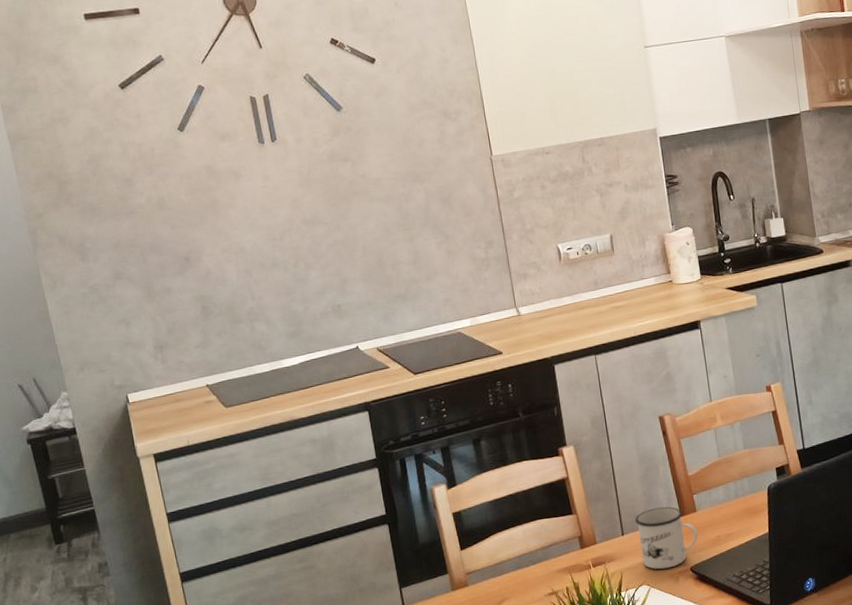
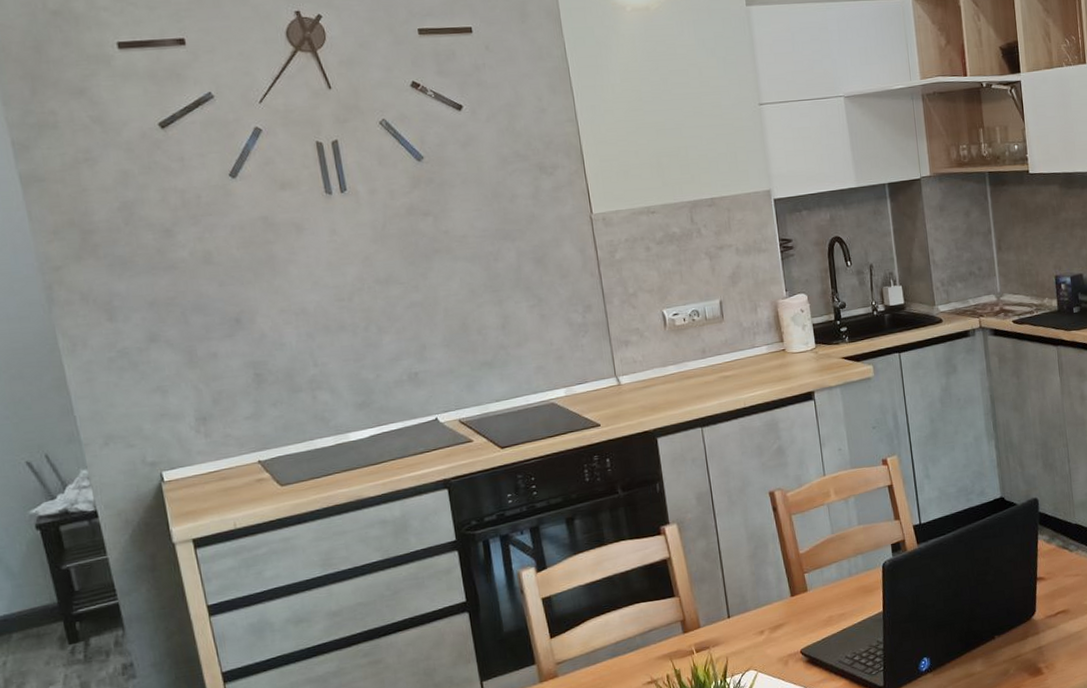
mug: present [635,506,698,570] -> none [742,586,809,653]

